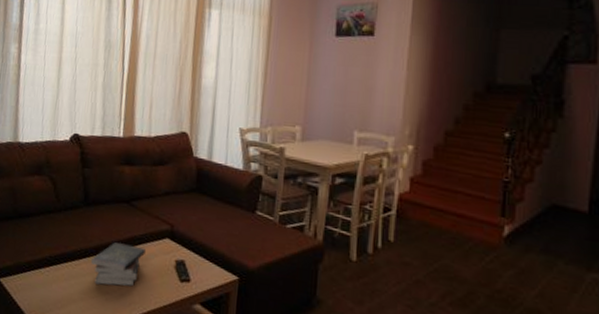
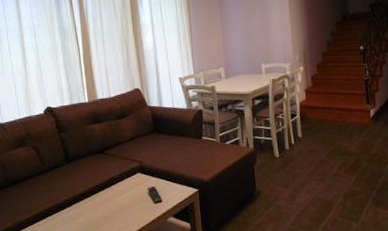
book: present [90,242,146,287] -> none [79,185,123,222]

